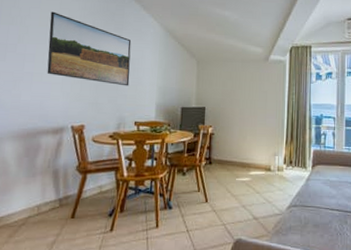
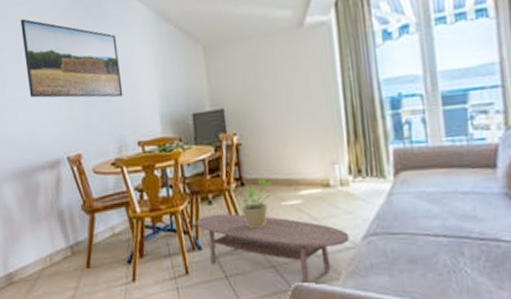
coffee table: none [171,183,279,240] -> present [196,213,350,286]
potted plant: none [204,160,233,195] -> present [236,179,274,228]

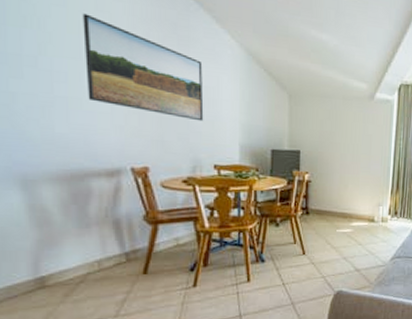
coffee table: present [196,213,350,286] -> none [263,235,382,292]
potted plant: present [236,179,274,228] -> none [301,210,333,247]

